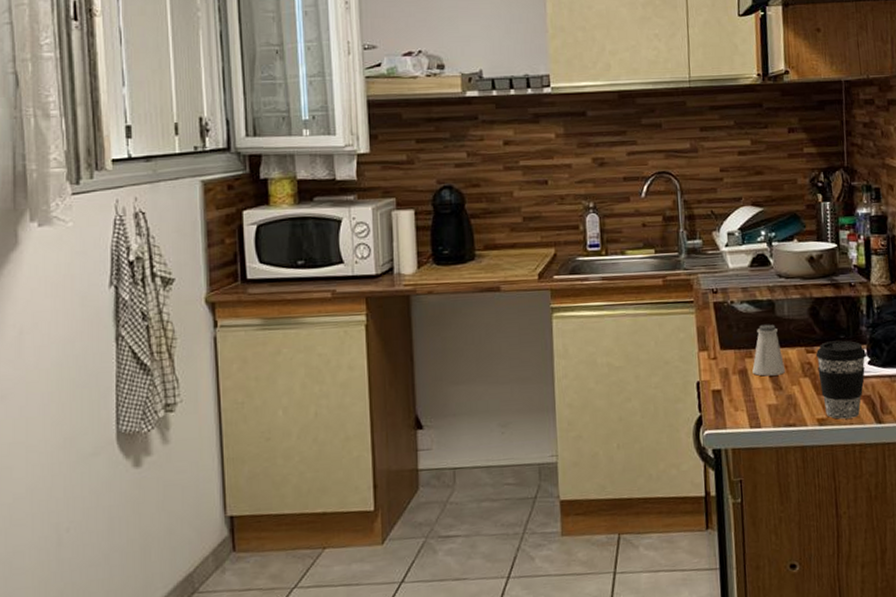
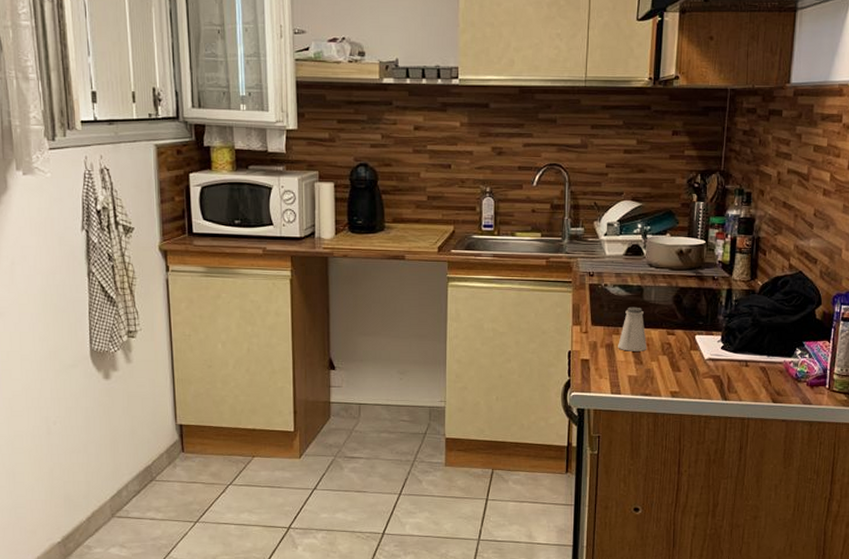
coffee cup: present [815,340,866,419] -> none [675,326,720,393]

